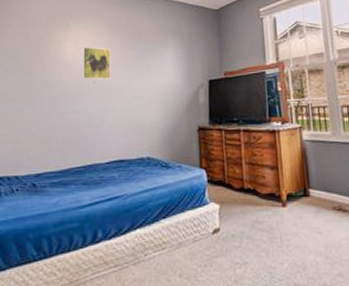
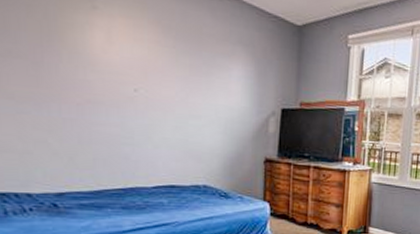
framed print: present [82,46,110,80] -> none [117,41,158,89]

